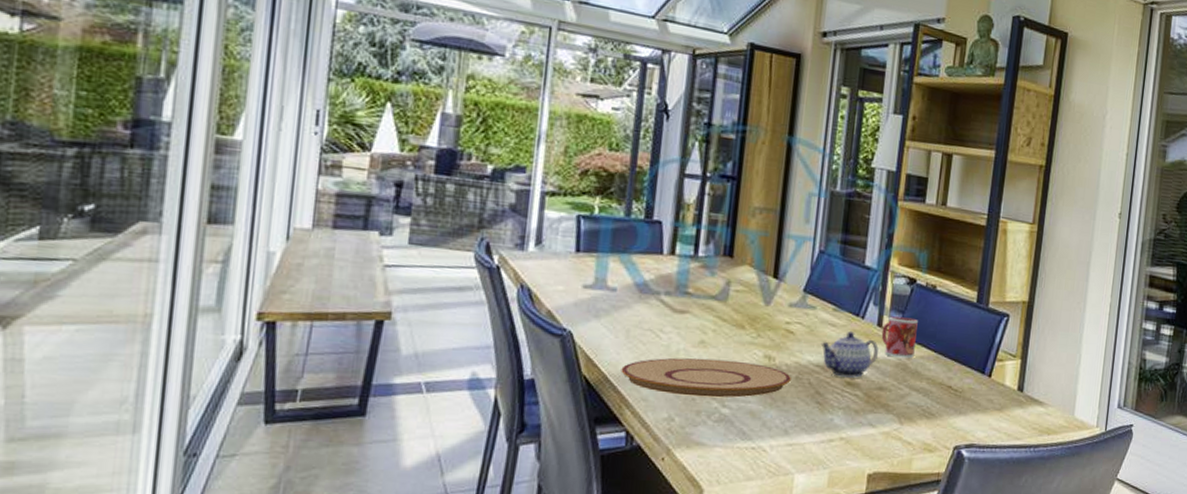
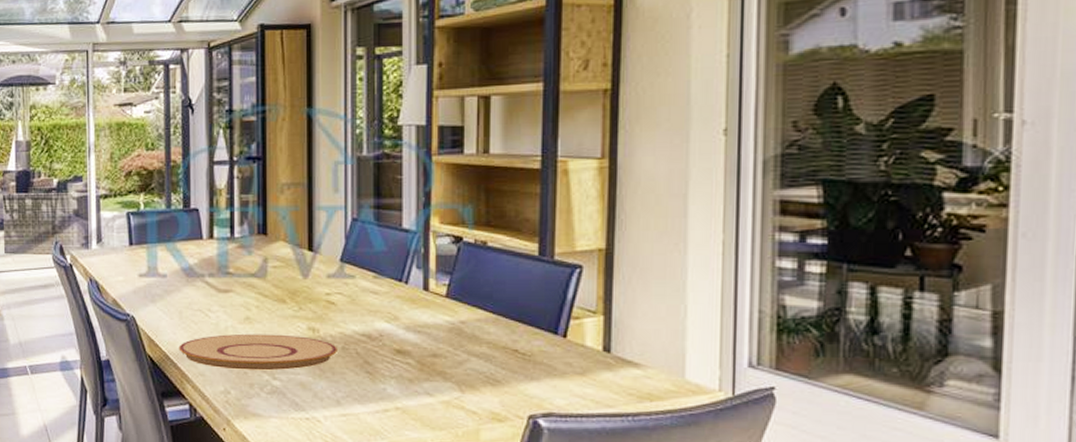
teapot: present [820,330,879,378] -> none [364,297,427,346]
mug: present [881,316,918,359] -> none [429,279,469,322]

